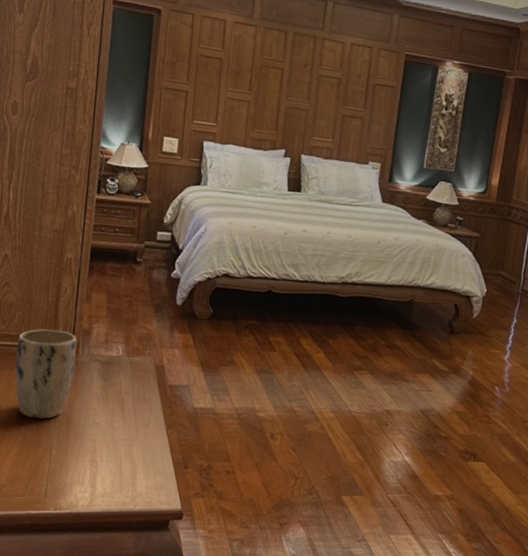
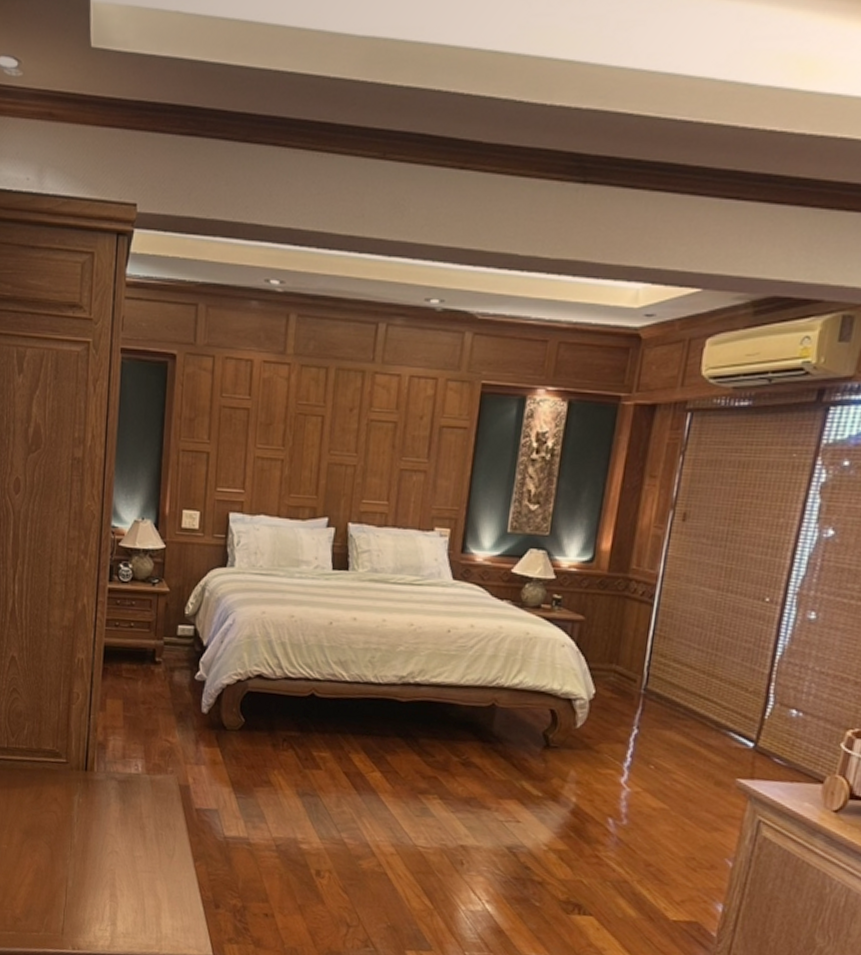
plant pot: present [15,329,77,419] -> none [26,741,91,845]

